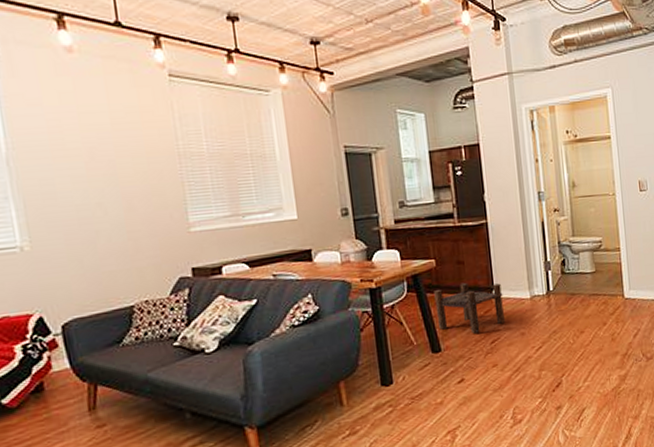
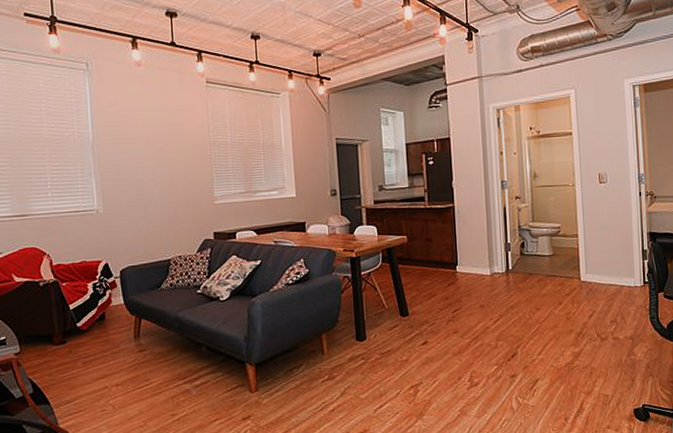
stool: present [434,282,506,334] -> none [405,257,467,303]

